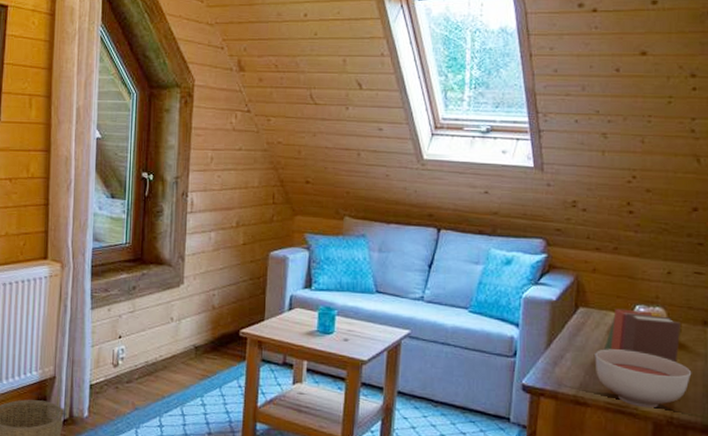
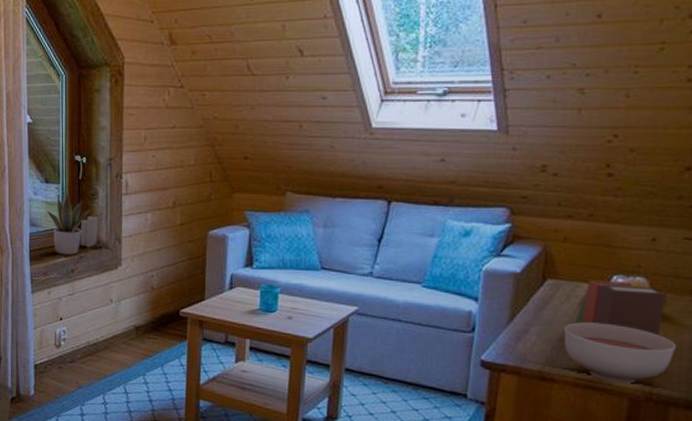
potted plant: none [110,208,157,272] -> present [46,192,92,255]
candle: none [143,231,167,266] -> present [80,214,104,248]

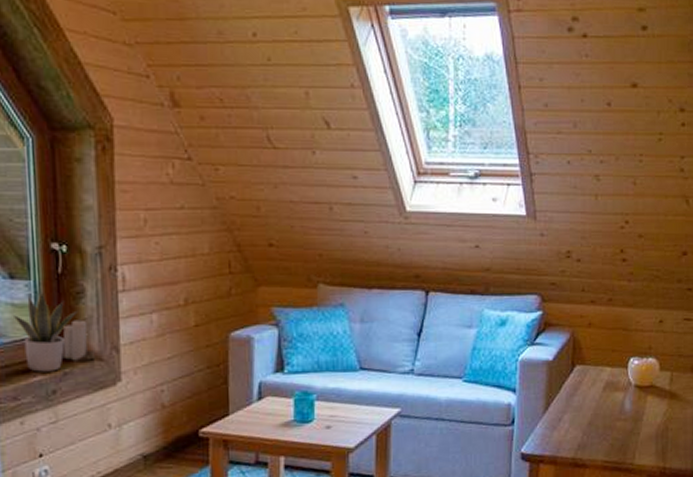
bowl: present [563,322,677,384] -> none [592,405,682,462]
books: present [573,279,666,336] -> none [600,363,672,413]

